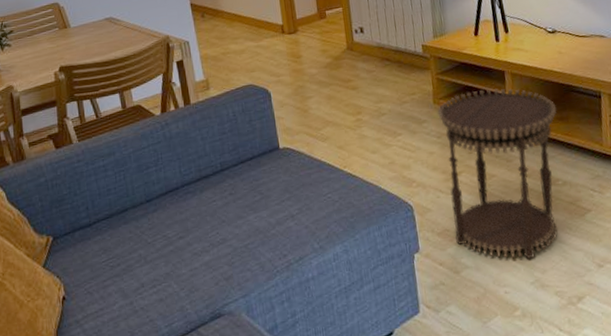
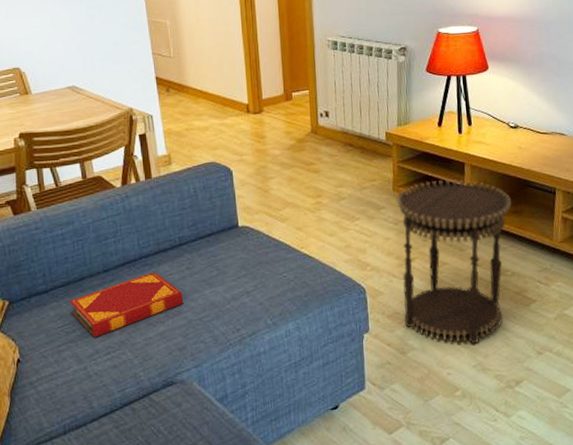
hardback book: none [114,199,228,271] -> present [70,271,184,338]

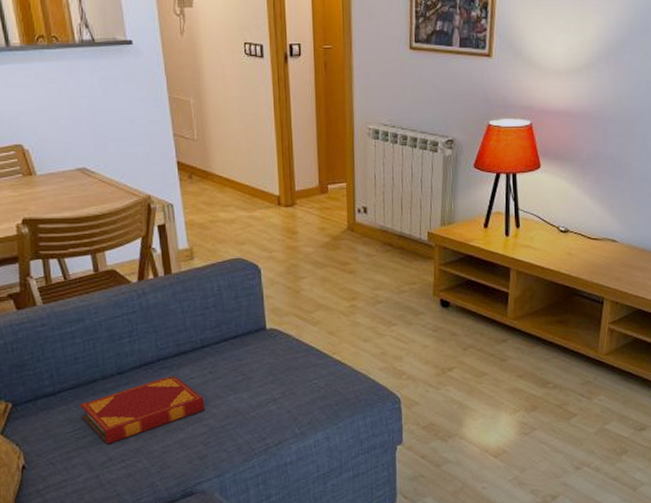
side table: present [397,180,512,344] -> none [437,286,558,458]

